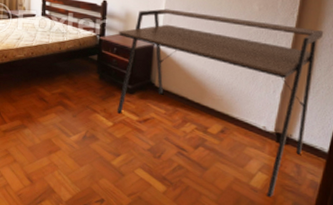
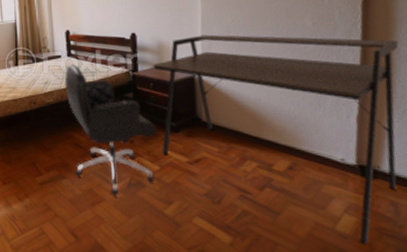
office chair: none [36,24,115,146] -> present [65,65,157,196]

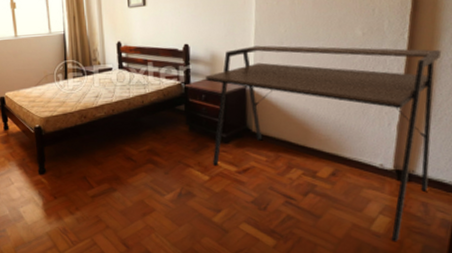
office chair: present [65,65,157,196] -> none [116,77,208,206]

